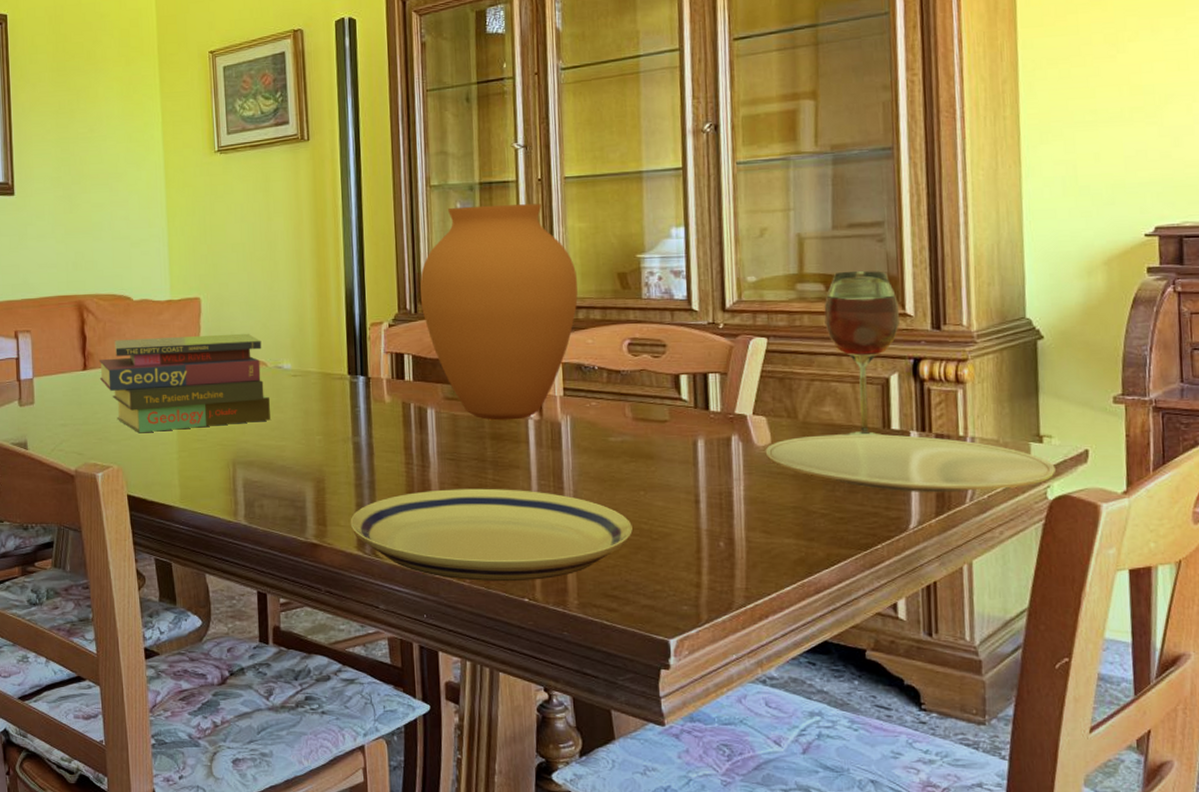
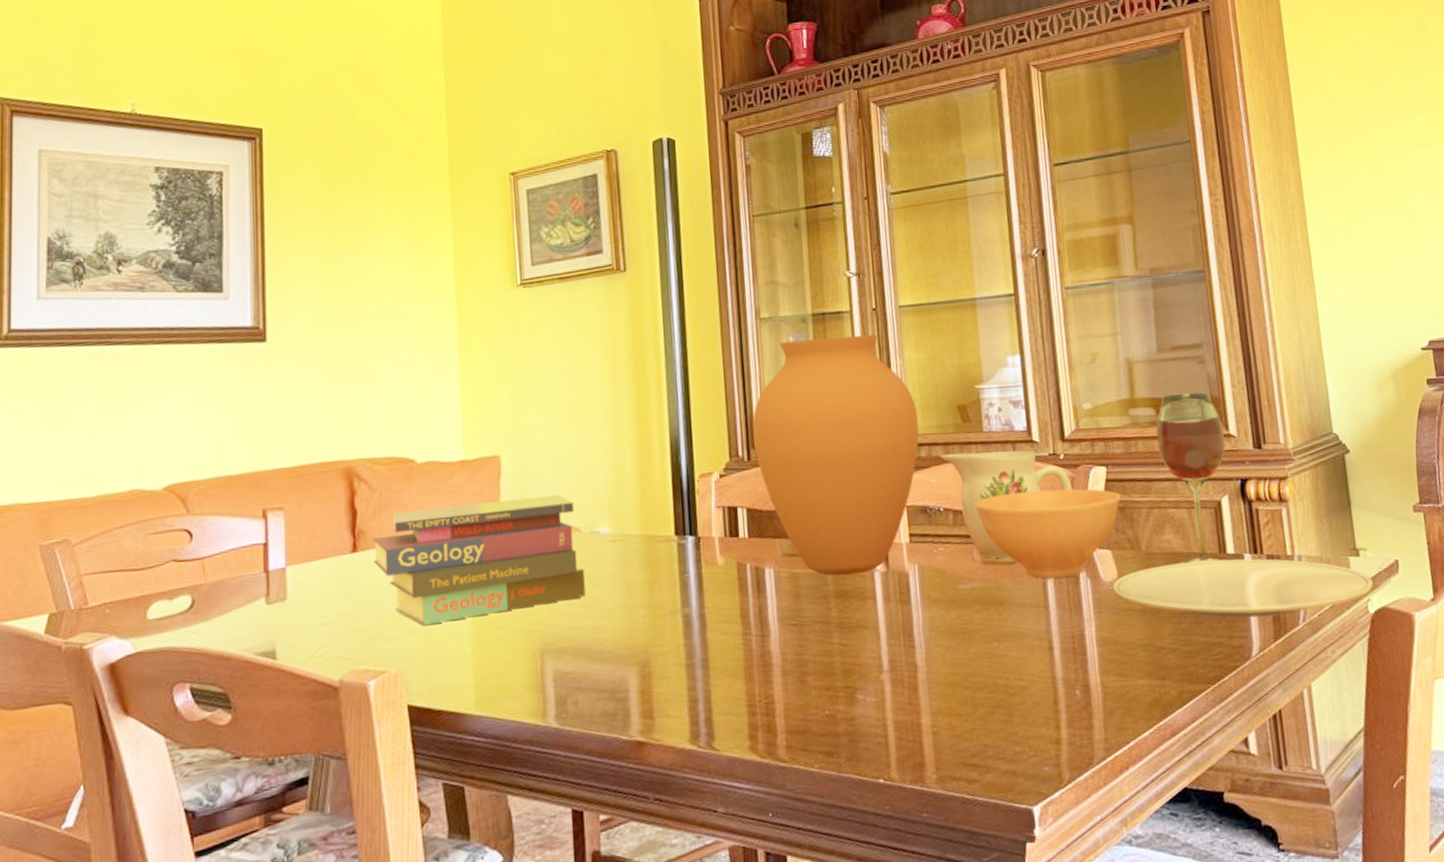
plate: present [350,488,633,582] -> none [681,652,988,766]
pitcher: none [597,317,730,417] -> present [940,450,1073,559]
bowl: none [629,356,782,439] -> present [975,488,1122,579]

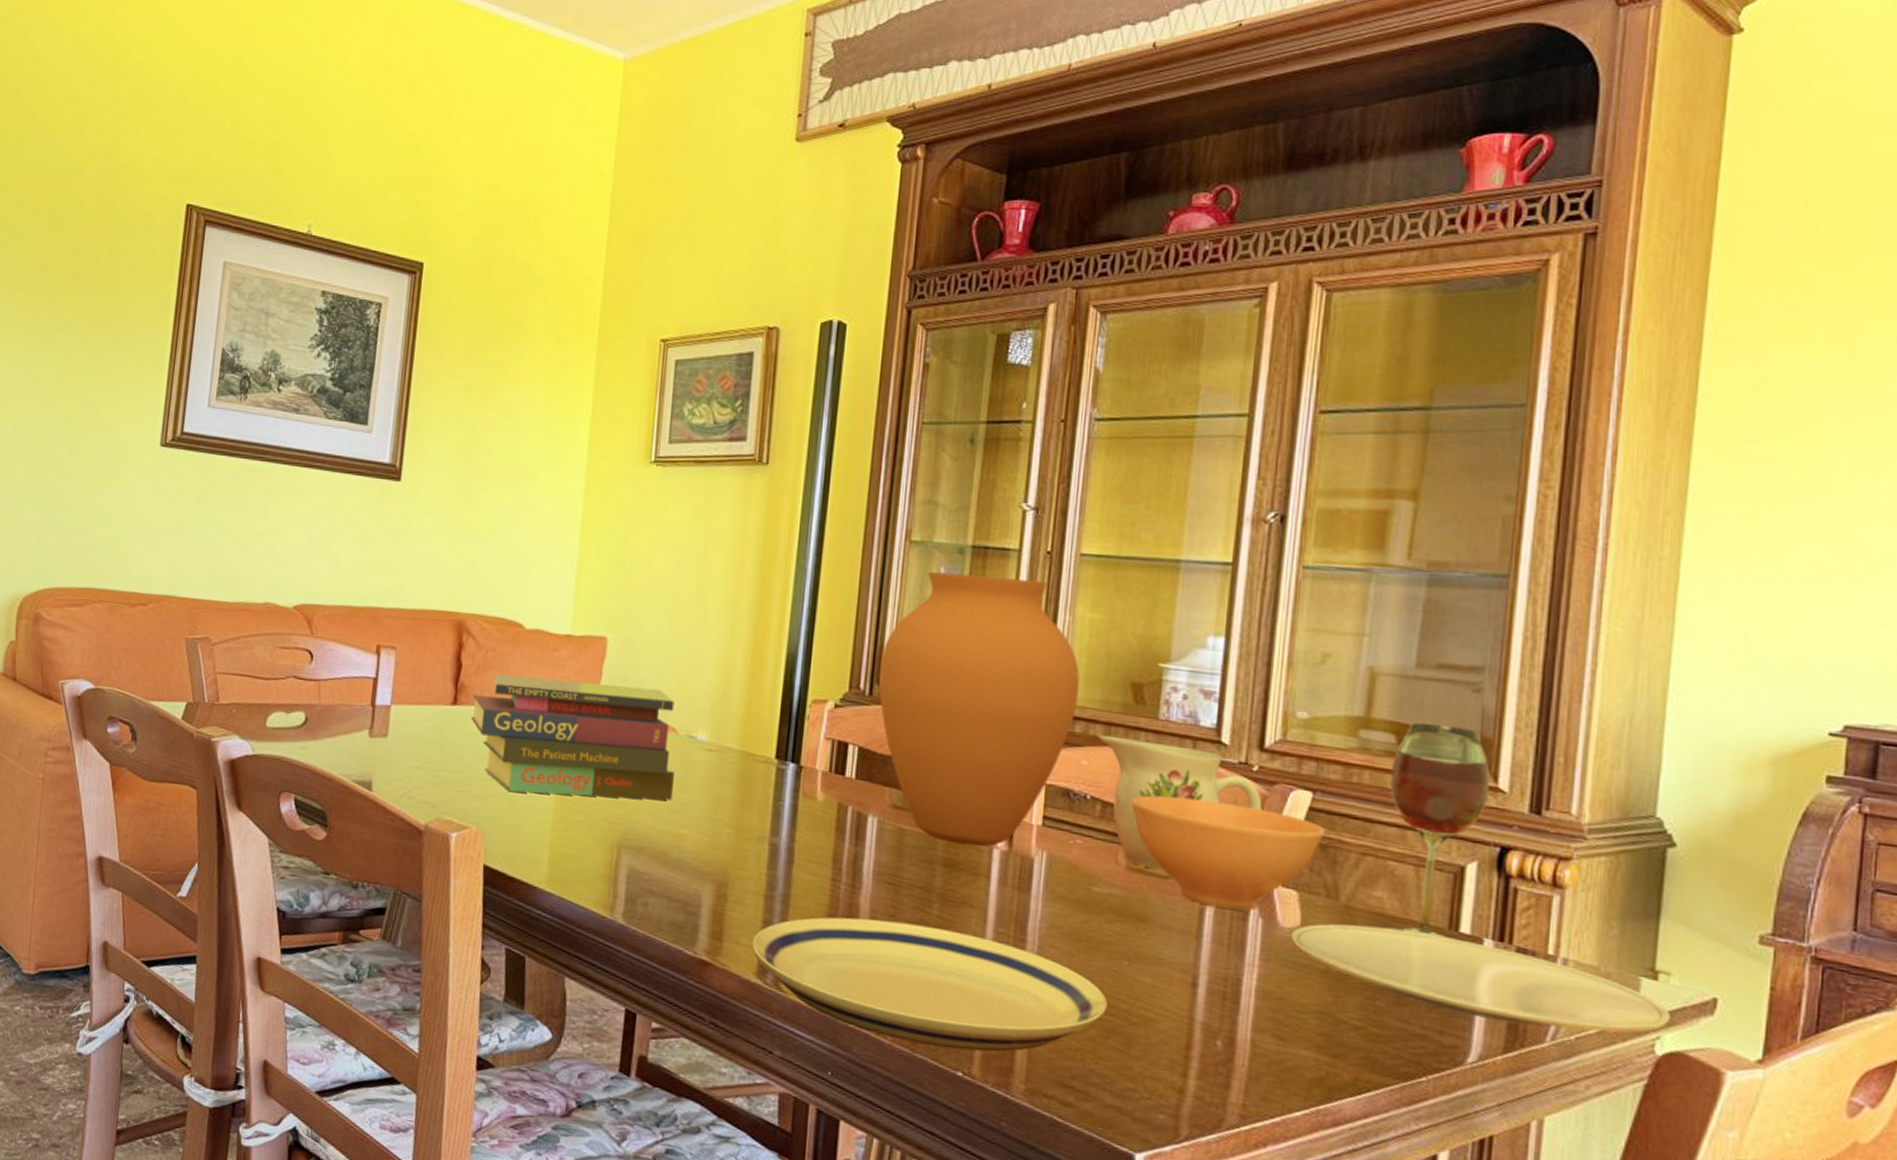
plate: none [681,652,988,766] -> present [752,917,1107,1052]

